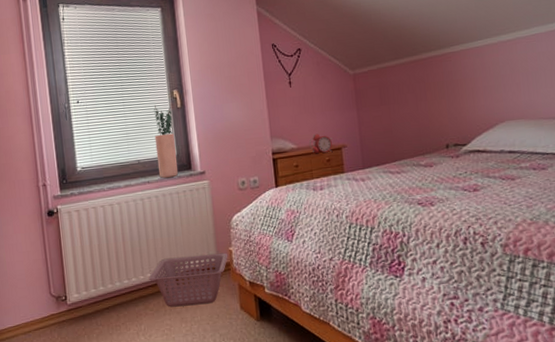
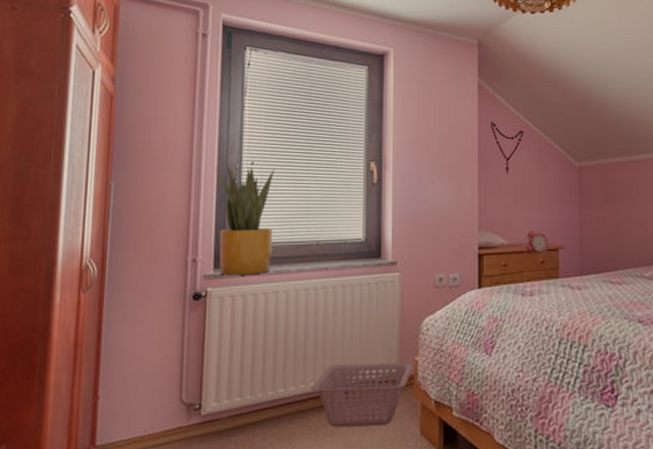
planter: none [49,104,104,195] -> present [215,164,276,276]
vase: present [154,105,179,179] -> none [340,178,366,266]

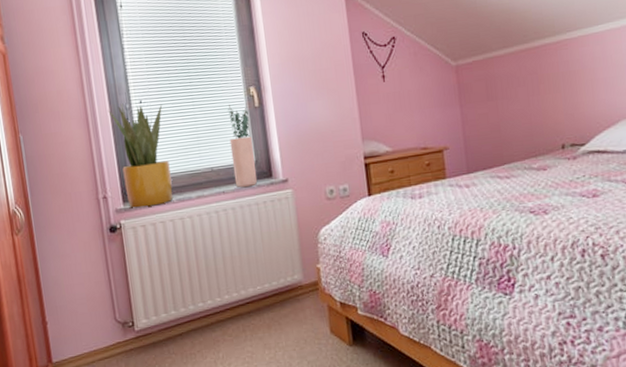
laundry basket: present [310,362,413,427] -> none [226,270,316,333]
vase: none [340,178,366,266] -> present [228,105,258,188]
alarm clock: present [522,229,549,254] -> none [405,134,433,158]

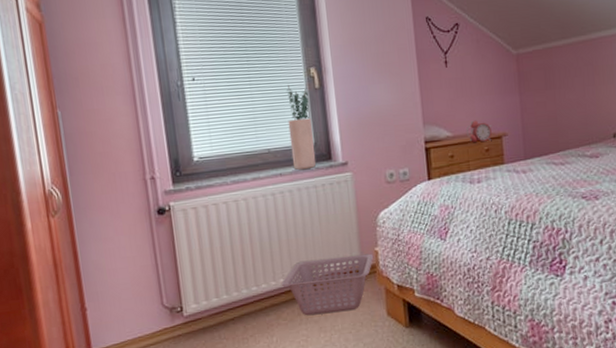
planter: present [108,105,173,208] -> none [157,81,227,190]
laundry basket: none [226,270,316,333] -> present [281,253,374,316]
alarm clock: none [405,134,433,158] -> present [466,120,492,143]

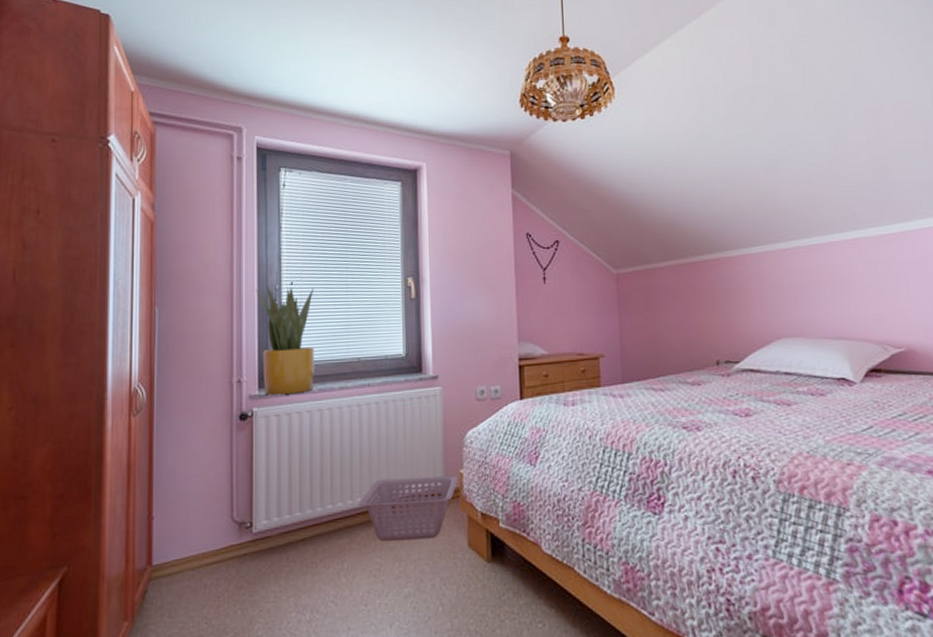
planter: none [157,81,227,190] -> present [256,285,315,395]
vase: present [287,85,317,171] -> none [381,294,406,382]
alarm clock: present [466,120,492,143] -> none [562,339,589,363]

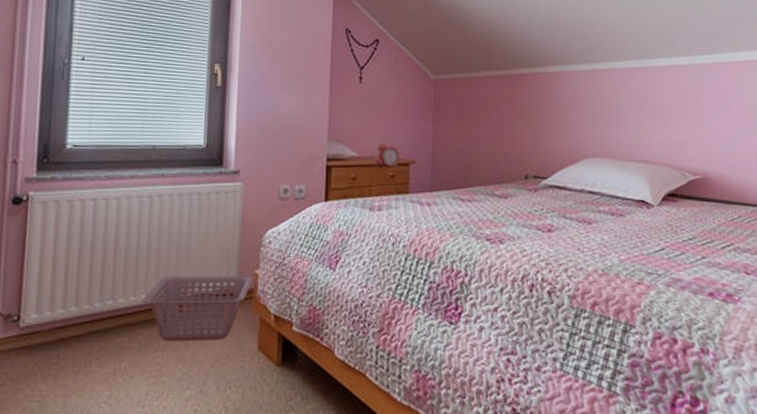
planter: present [256,285,315,395] -> none [40,58,109,180]
alarm clock: none [562,339,589,363] -> present [372,142,401,167]

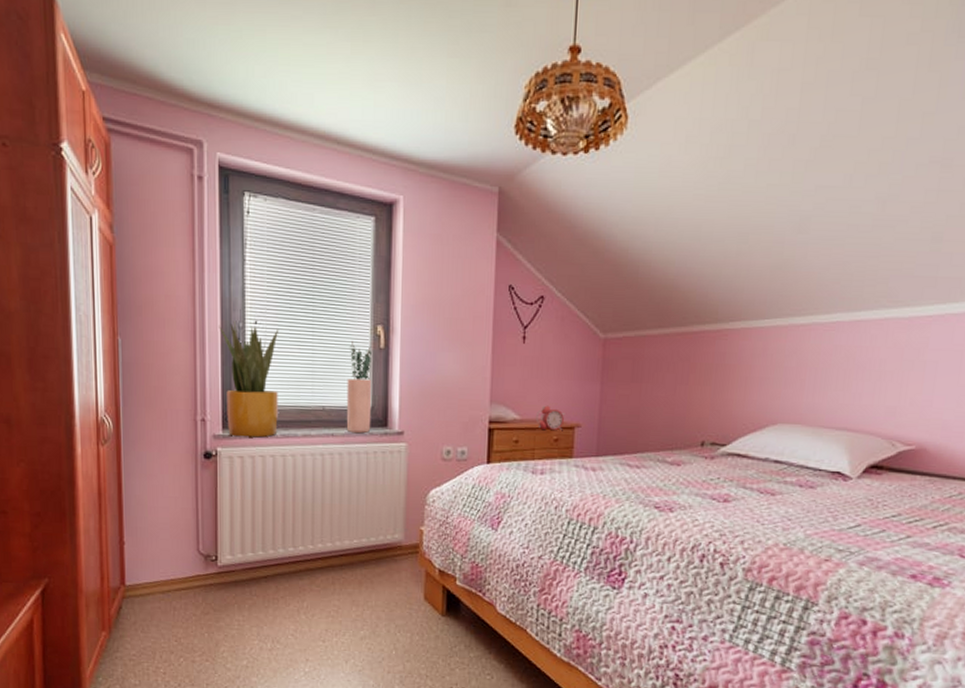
planter: none [40,58,109,180] -> present [219,322,279,438]
laundry basket: present [141,276,253,341] -> none [318,528,418,589]
vase: none [178,79,208,174] -> present [346,341,372,434]

